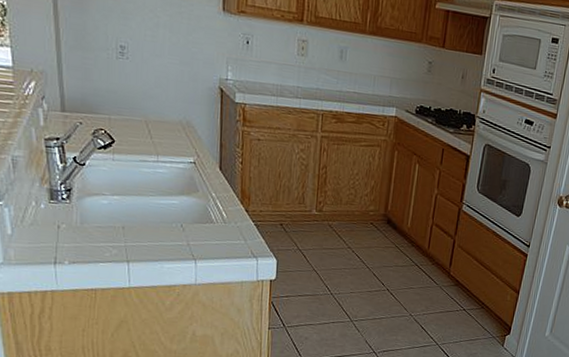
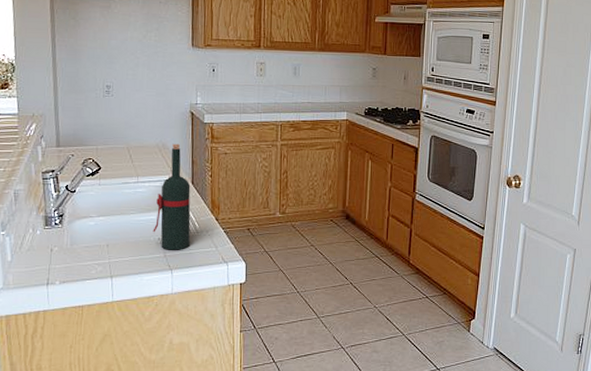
wine bottle: none [174,122,218,240] -> present [153,143,191,250]

